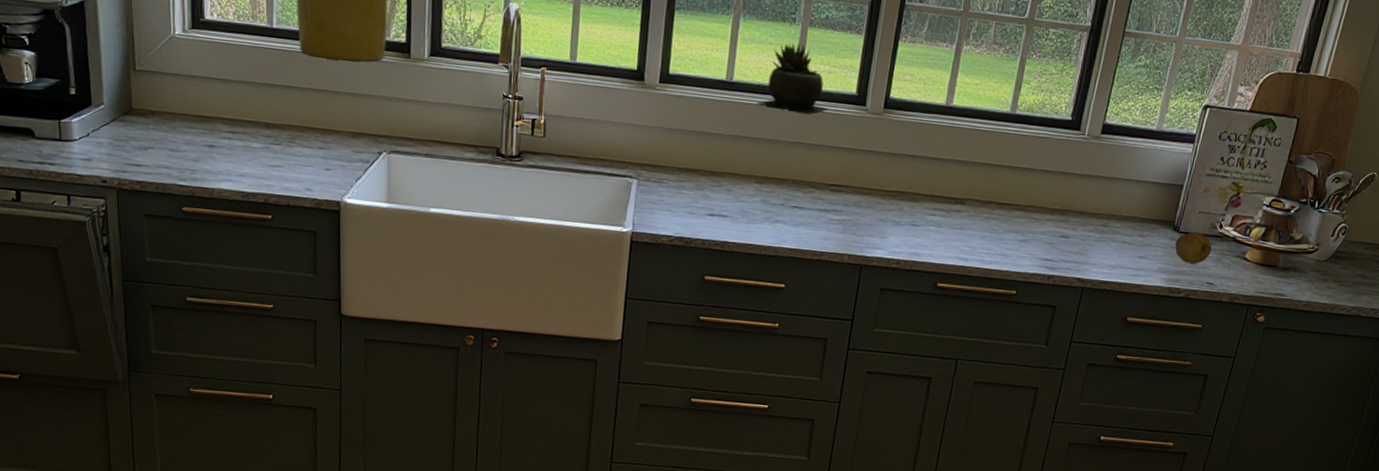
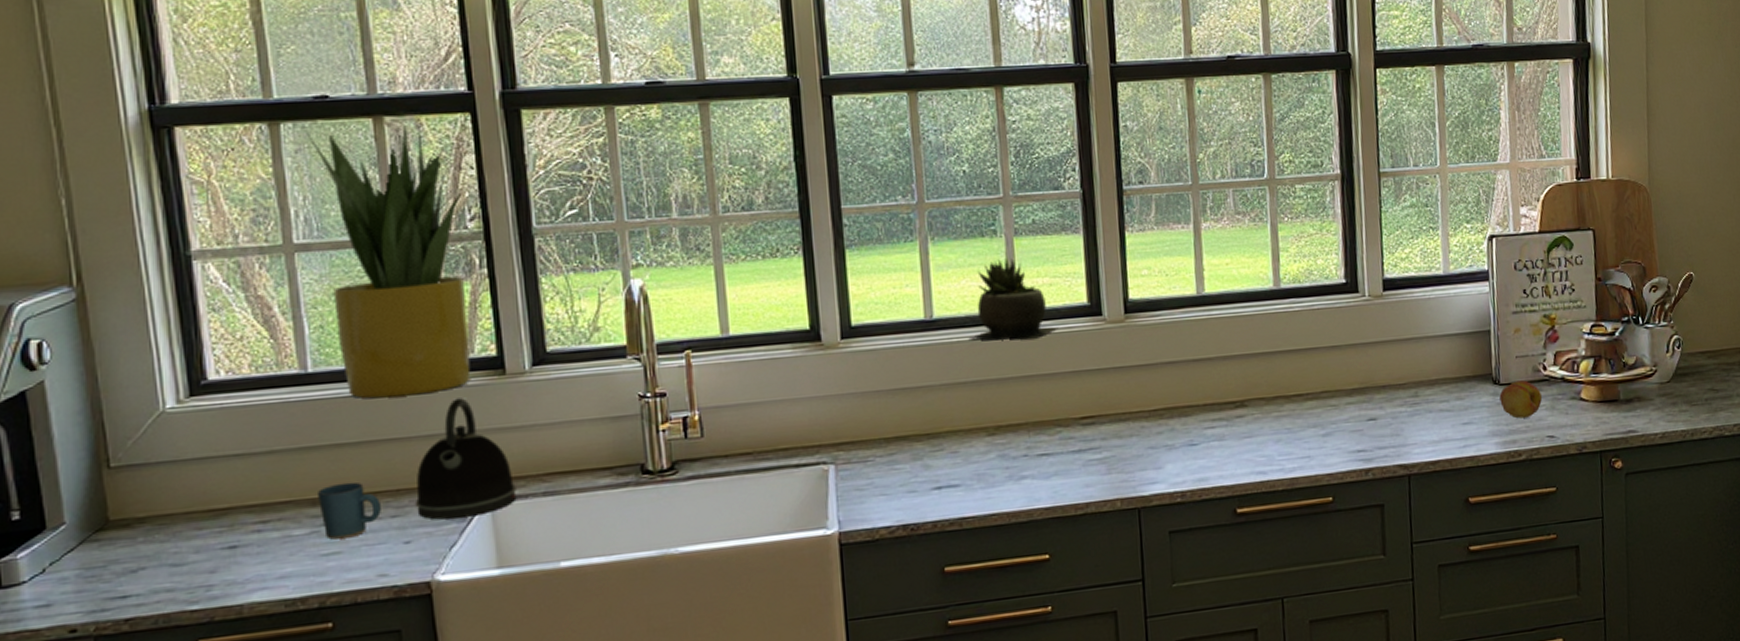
mug: none [270,115,313,157] -> present [316,481,381,540]
kettle: none [335,69,407,161] -> present [414,398,517,520]

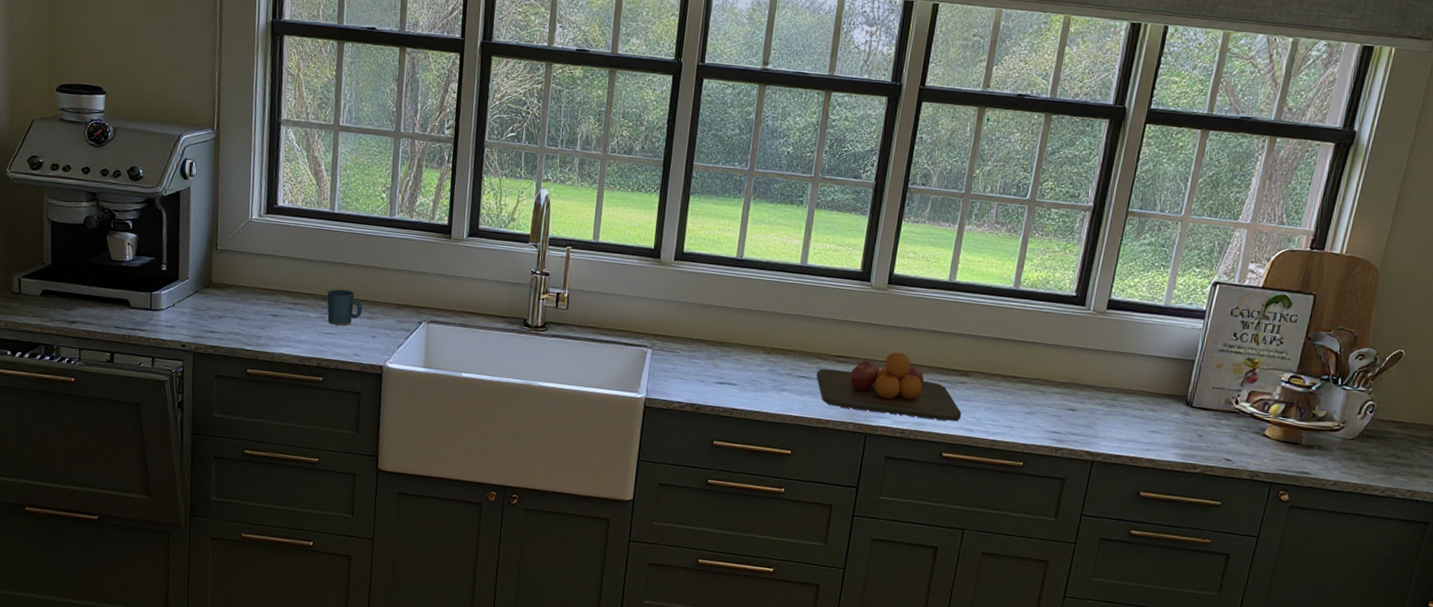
planter: present [306,118,471,399] -> none [355,52,444,242]
kettle: present [414,398,517,520] -> none [382,248,444,330]
succulent plant: present [968,258,1057,341] -> none [765,224,833,289]
chopping board: none [1061,396,1249,483] -> present [816,351,962,421]
fruit: present [1499,380,1543,419] -> none [1188,407,1229,440]

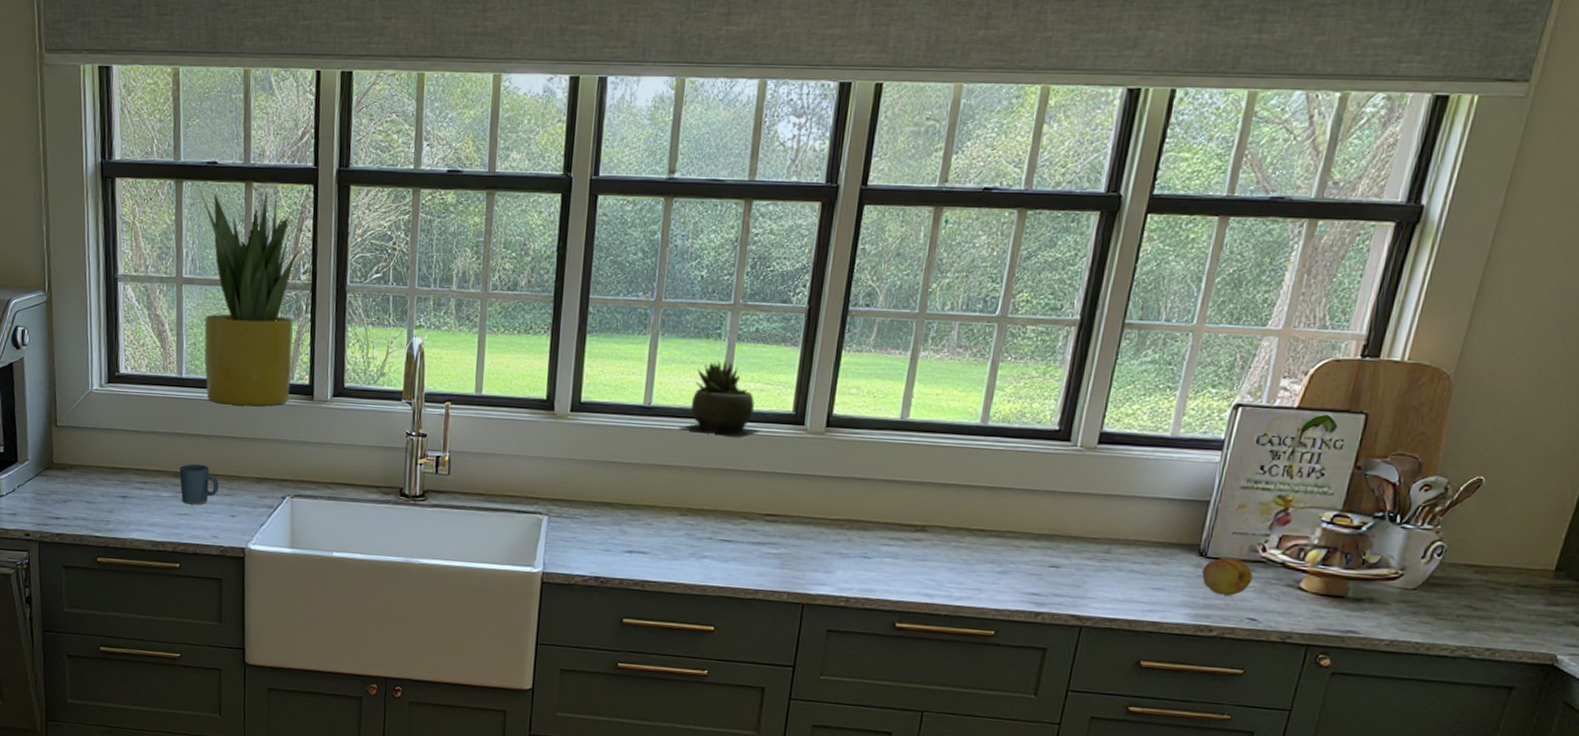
planter: none [355,52,444,242] -> present [199,186,299,407]
succulent plant: none [765,224,833,289] -> present [678,361,760,437]
chopping board: present [816,351,962,421] -> none [742,506,919,586]
fruit: none [1188,407,1229,440] -> present [1201,557,1254,596]

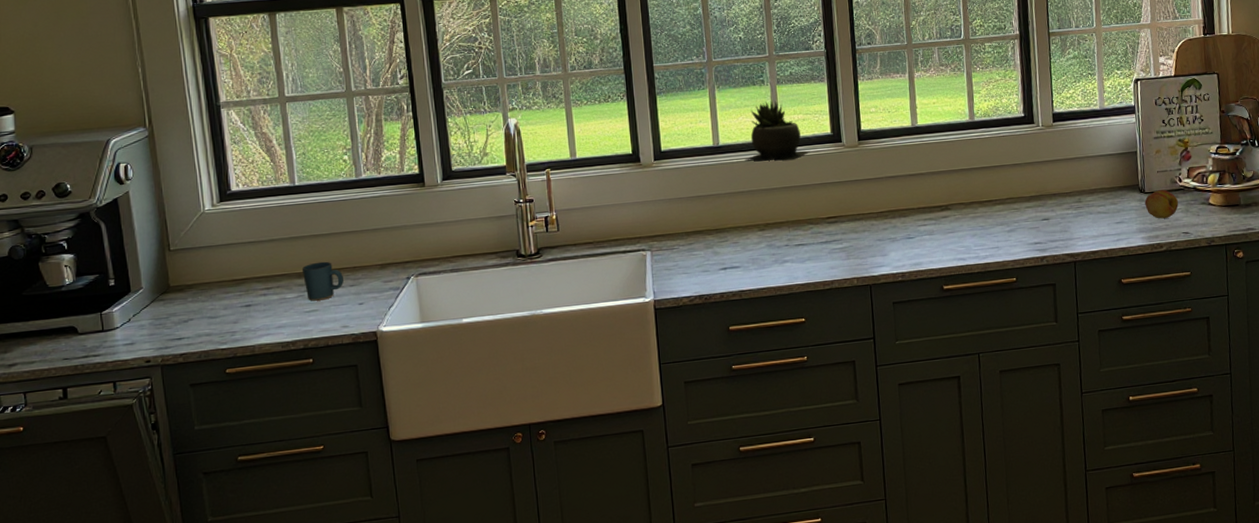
planter: present [199,186,299,407] -> none [293,8,402,204]

